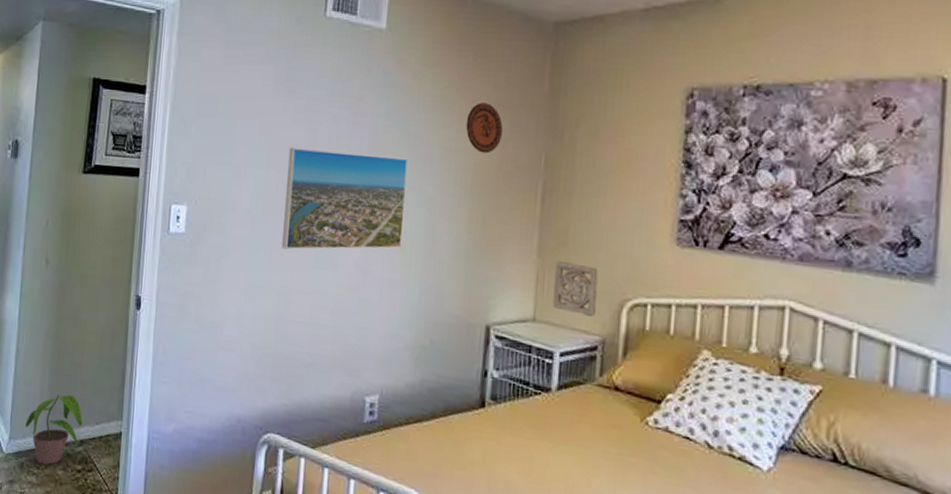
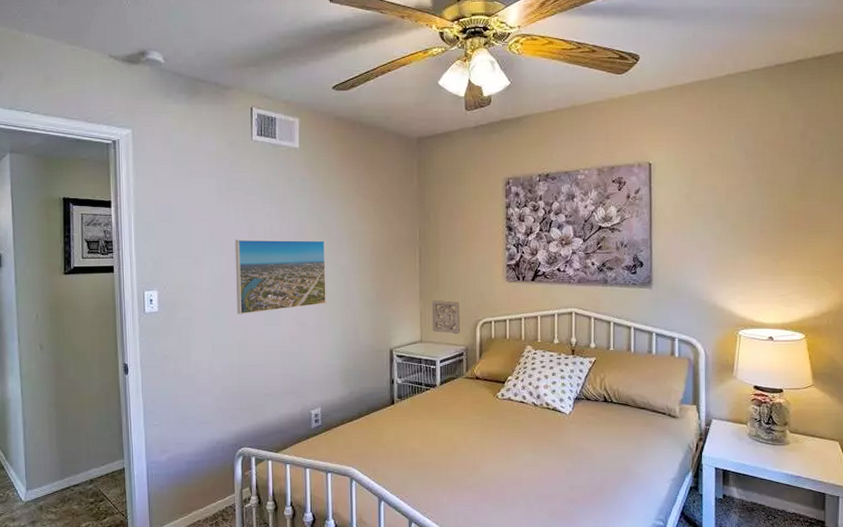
potted plant: present [25,394,83,465] -> none [39,448,91,504]
decorative plate: present [466,103,503,154] -> none [363,197,389,232]

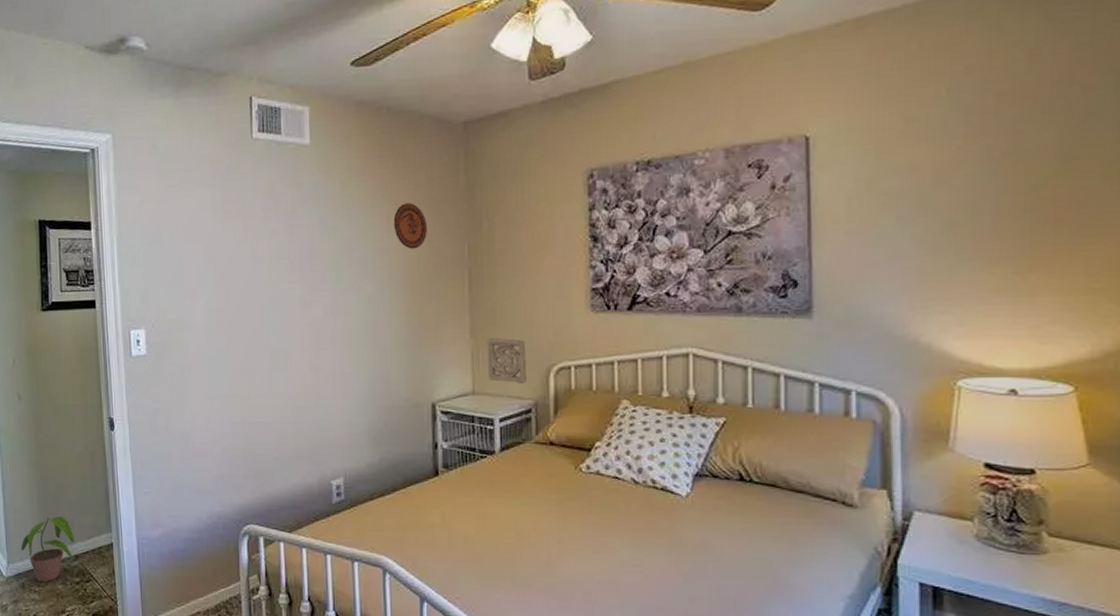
potted plant: none [39,448,91,504] -> present [21,516,75,583]
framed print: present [234,239,326,314] -> none [233,262,348,358]
decorative plate: none [363,197,389,232] -> present [393,203,427,249]

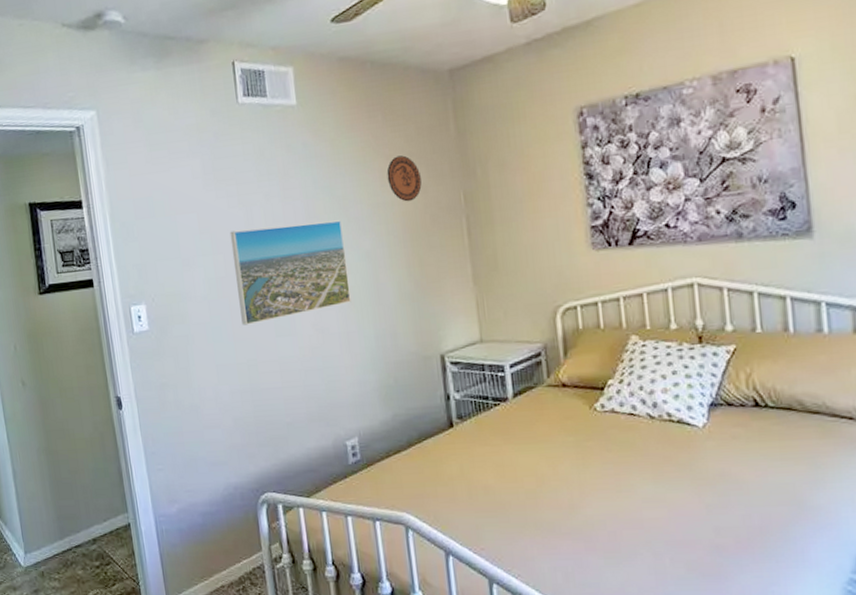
potted plant: present [21,516,75,583] -> none [37,501,92,569]
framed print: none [233,262,348,358] -> present [230,220,351,325]
wall ornament: present [487,338,526,385] -> none [490,283,534,329]

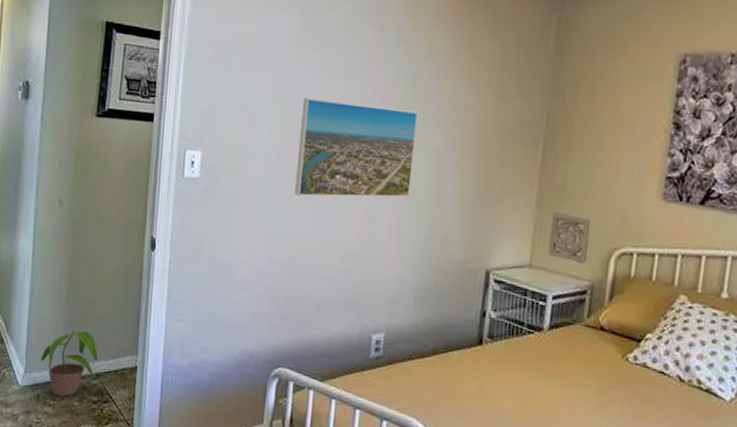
potted plant: none [37,501,92,569] -> present [40,331,99,397]
decorative plate: present [386,155,422,202] -> none [474,61,509,110]
wall ornament: none [490,283,534,329] -> present [548,212,591,265]

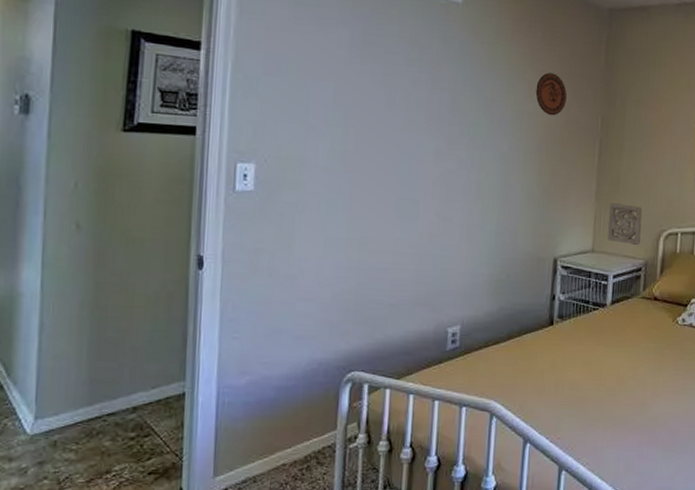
potted plant: present [40,331,99,397] -> none [57,363,135,439]
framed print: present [294,97,419,198] -> none [362,108,485,203]
decorative plate: none [474,61,509,110] -> present [535,73,567,116]

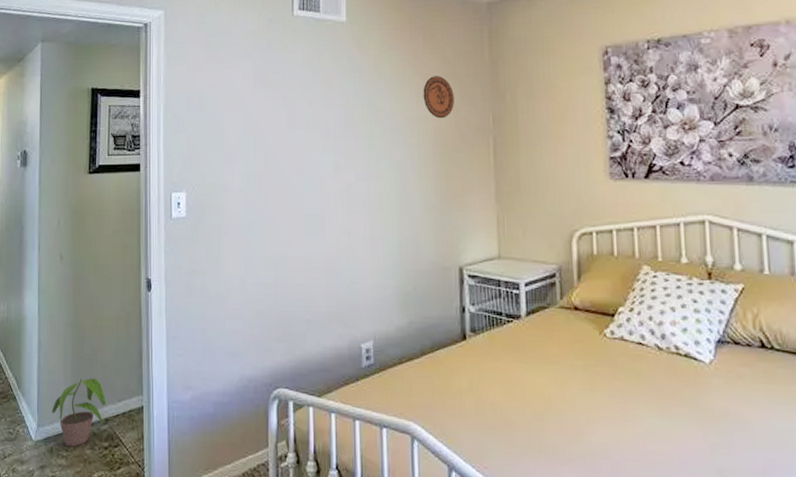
potted plant: none [57,363,135,439] -> present [52,378,106,447]
wall ornament: present [607,203,643,246] -> none [511,204,550,249]

